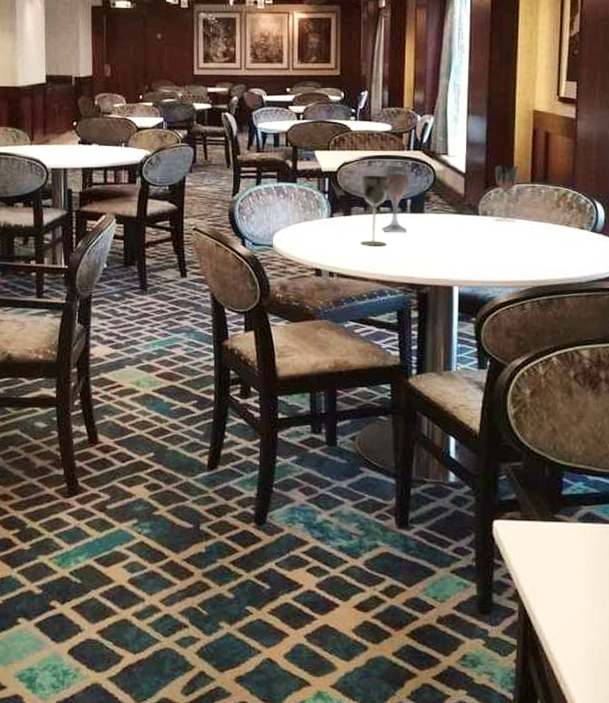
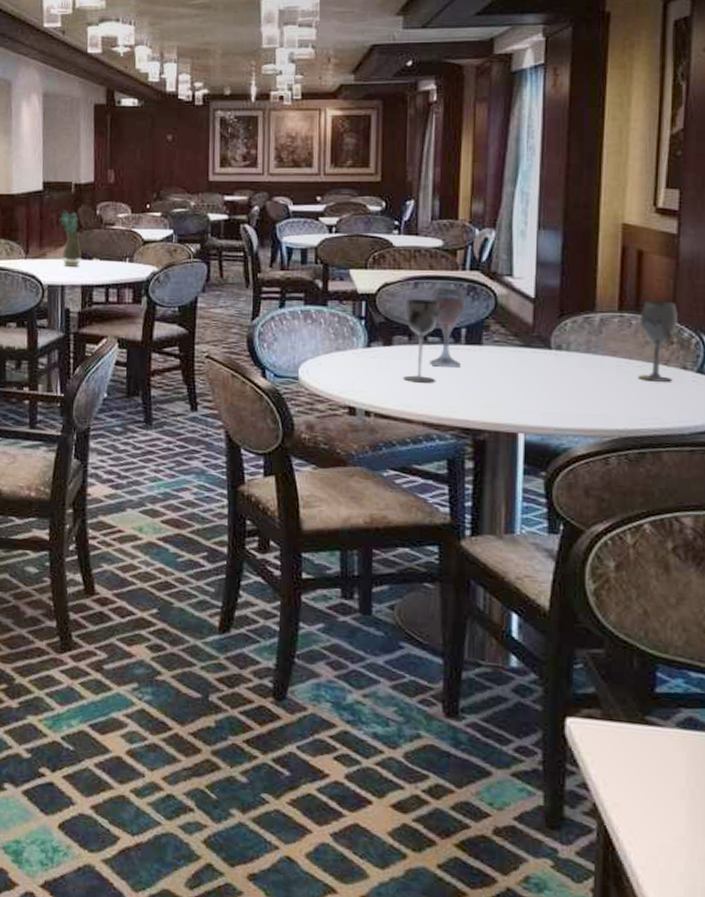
vase: none [61,100,82,153] -> present [59,210,82,268]
wineglass: present [494,165,518,223] -> none [570,289,603,360]
wine glass: none [547,173,576,241] -> present [638,300,677,383]

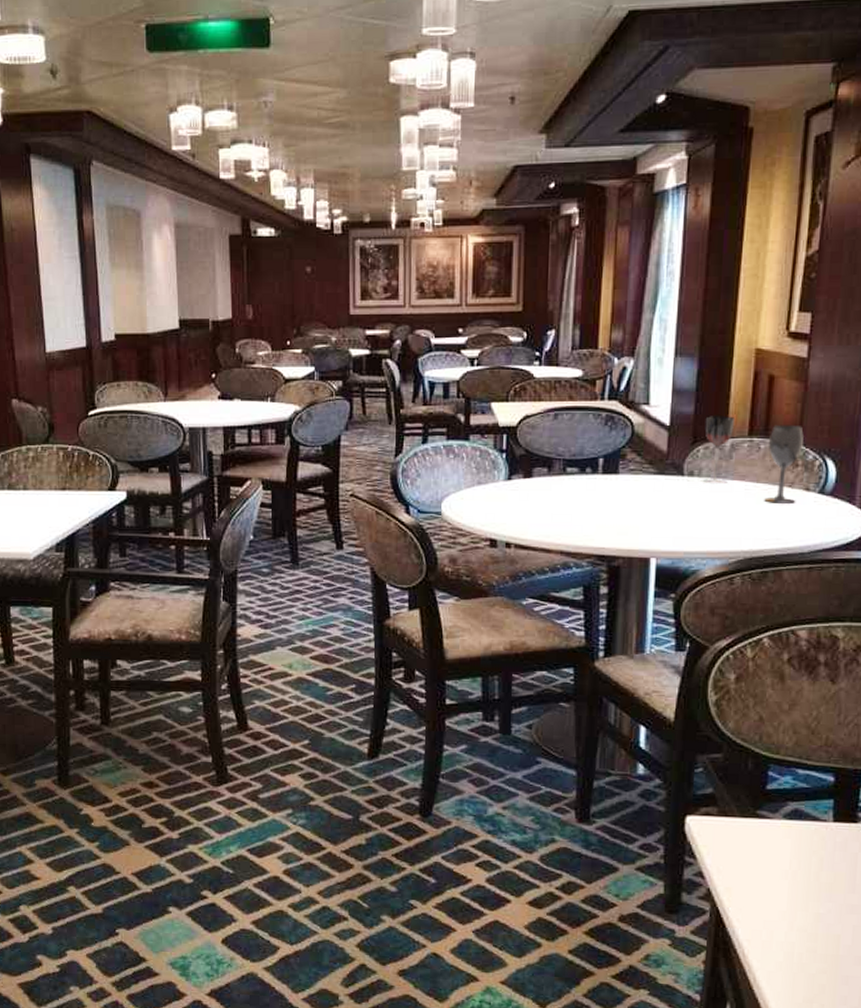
vase: present [59,210,82,268] -> none [198,349,222,409]
wine glass: present [403,299,440,383] -> none [543,431,579,513]
cup: present [430,287,465,368] -> none [568,418,603,497]
wineglass: none [570,289,603,360] -> present [702,416,734,485]

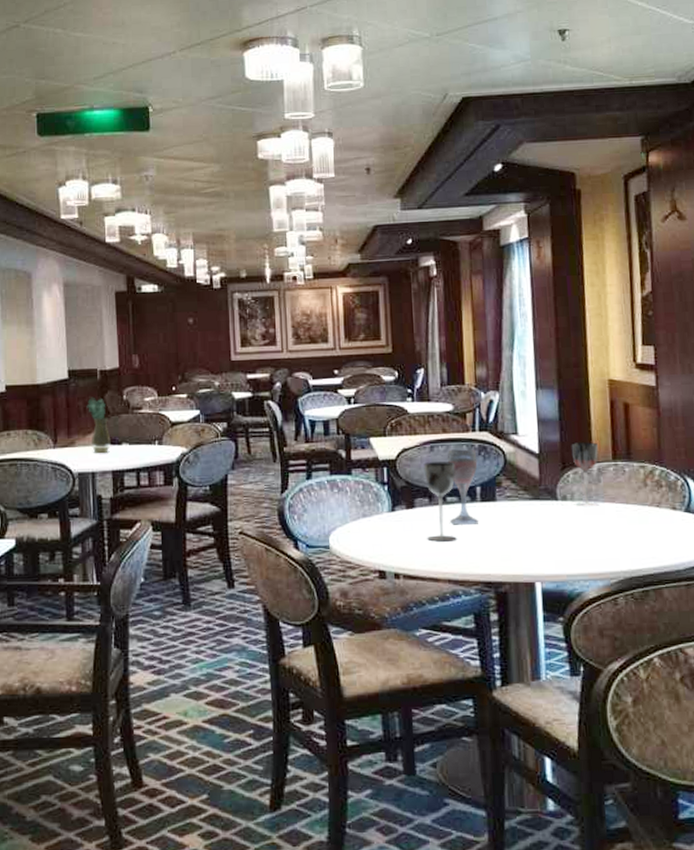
vase: none [198,349,222,409] -> present [86,397,111,454]
wine glass: none [543,431,579,513] -> present [423,461,457,542]
cup: none [568,418,603,497] -> present [447,449,478,525]
wine glass: present [764,424,804,505] -> none [632,448,665,524]

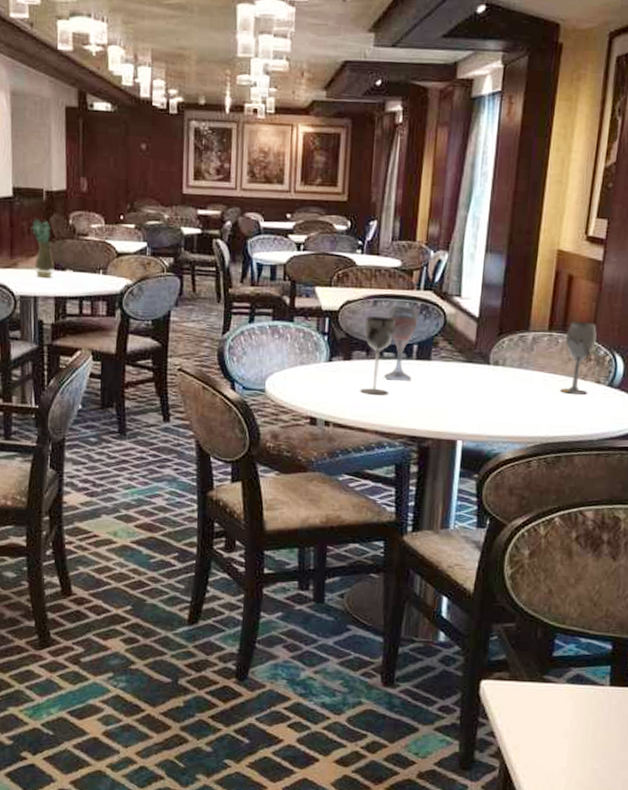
wineglass: present [571,442,599,508] -> none [505,310,536,375]
wine glass: none [632,448,665,524] -> present [560,321,597,396]

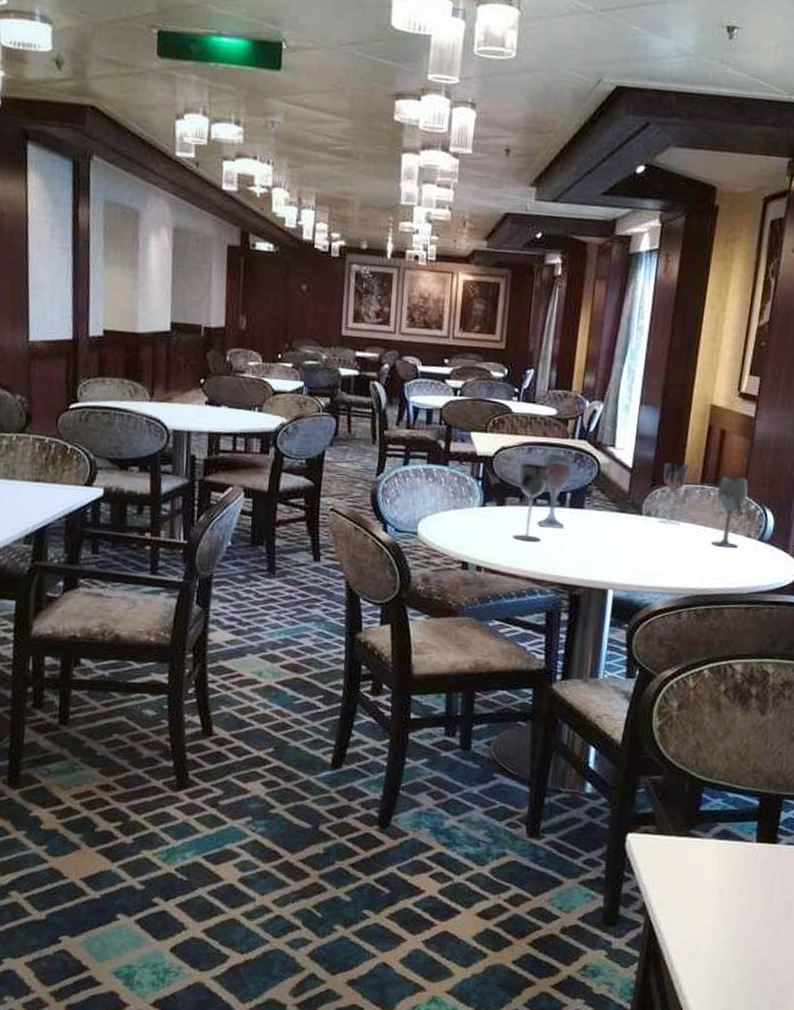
vase: present [31,218,55,279] -> none [187,353,210,414]
wineglass: none [505,310,536,375] -> present [657,462,689,526]

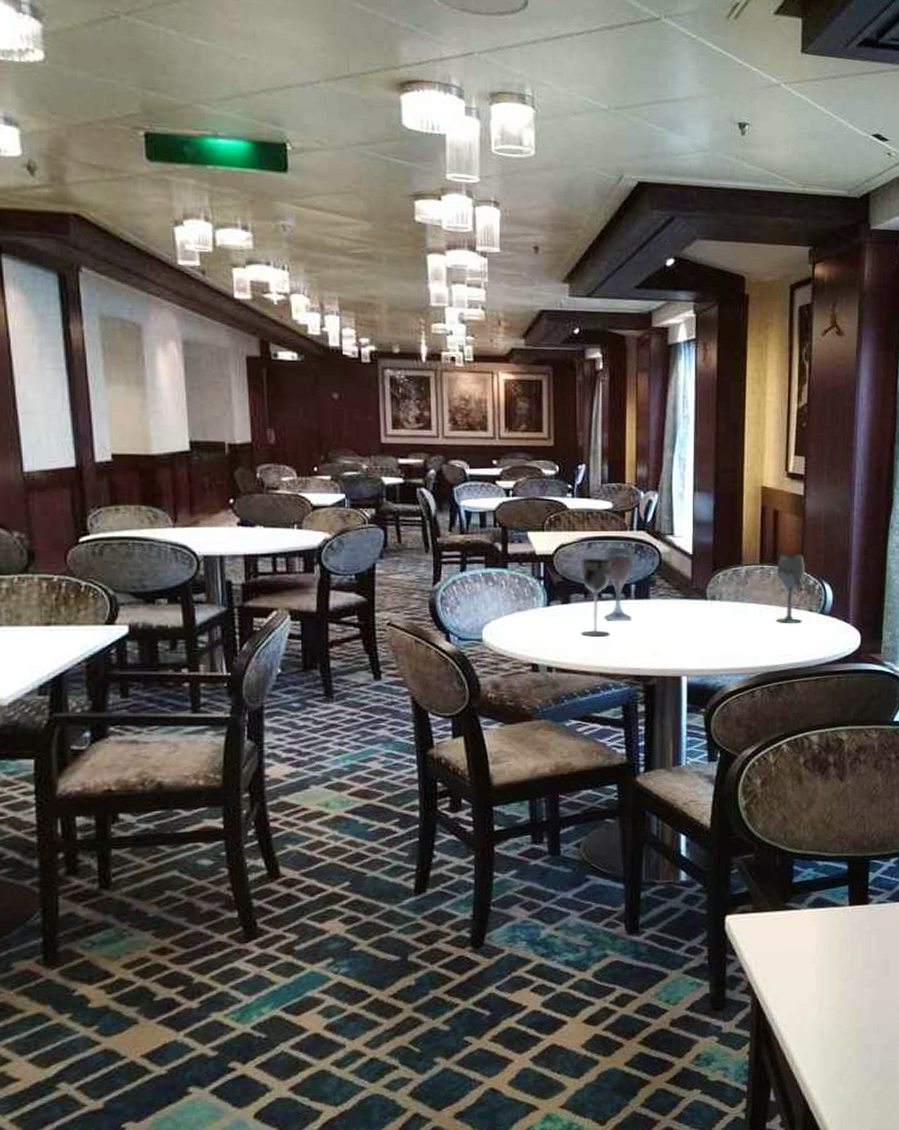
wineglass: present [657,462,689,526] -> none [723,545,747,607]

